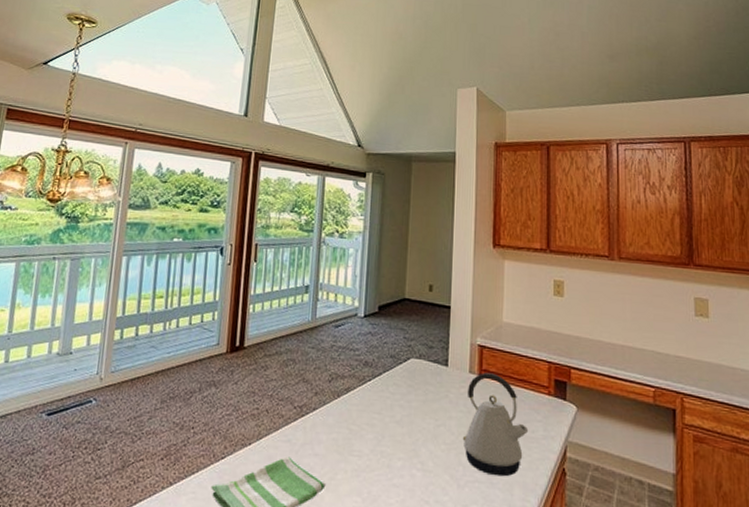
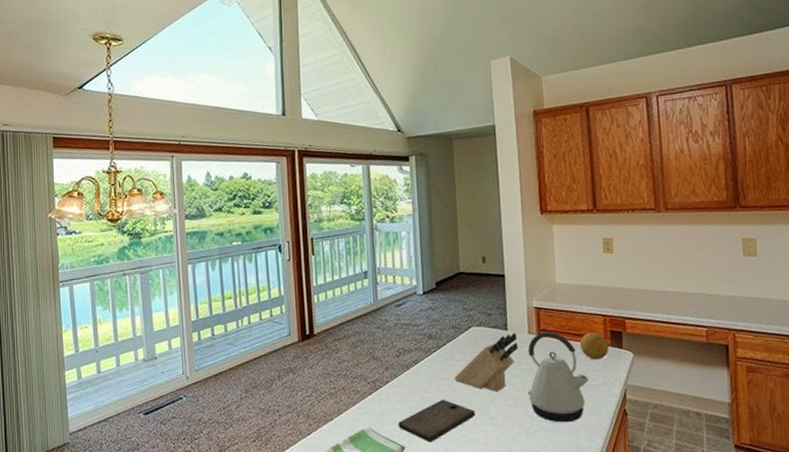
cutting board: none [320,434,405,483] -> present [398,399,475,443]
knife block: none [386,370,458,434] -> present [454,333,518,393]
fruit: none [521,379,551,410] -> present [579,332,609,360]

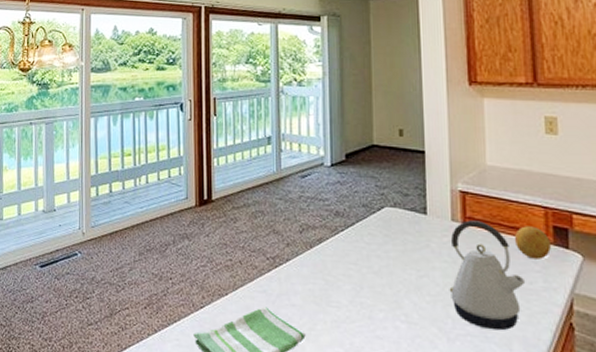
cutting board: present [398,399,475,443] -> none [298,285,386,334]
knife block: present [454,333,518,393] -> none [363,218,439,285]

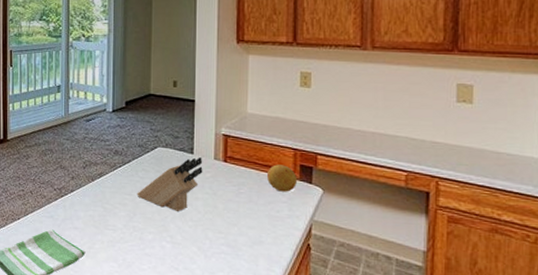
knife block: none [363,218,439,285] -> present [136,157,203,212]
kettle: present [449,220,526,331] -> none [209,159,274,250]

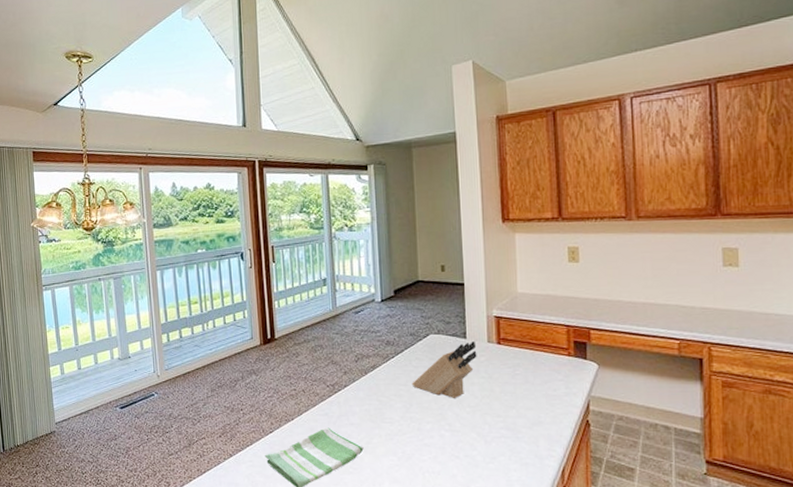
fruit: present [266,164,297,192] -> none [541,342,572,370]

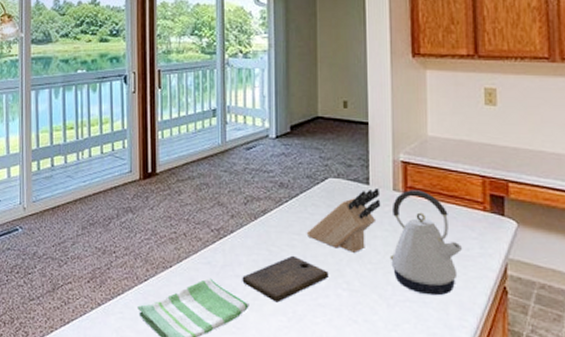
cutting board: none [356,403,433,445] -> present [242,255,329,303]
kettle: none [486,341,551,431] -> present [389,190,463,296]

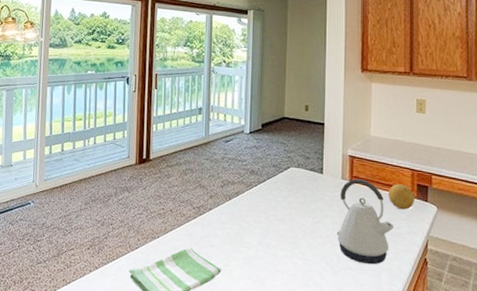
cutting board: present [242,255,329,303] -> none [217,230,287,269]
knife block: present [306,189,381,254] -> none [270,177,332,230]
fruit: none [452,194,487,227] -> present [388,184,414,210]

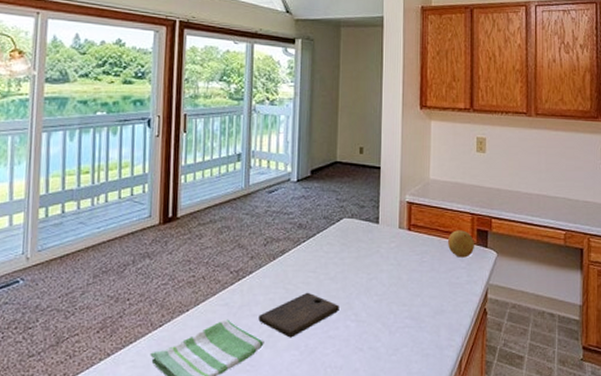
cutting board: none [217,230,287,269] -> present [258,292,339,338]
kettle: present [336,179,394,265] -> none [393,227,454,321]

